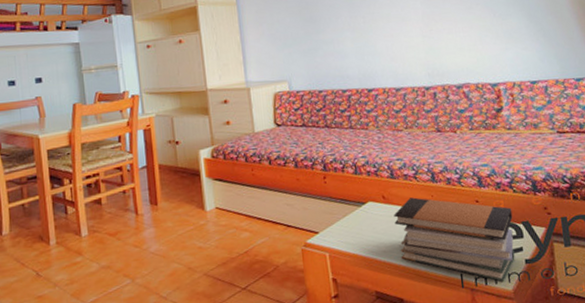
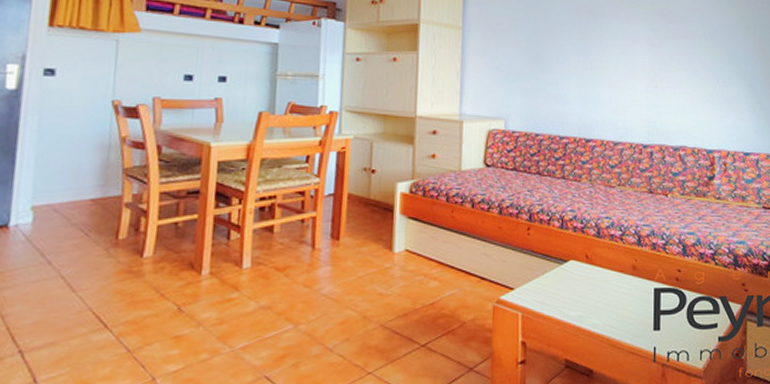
book stack: present [393,197,515,282] -> none [594,260,712,358]

